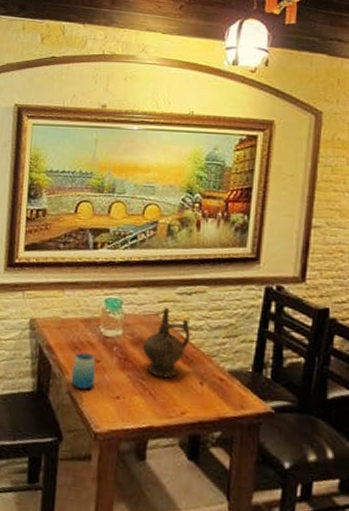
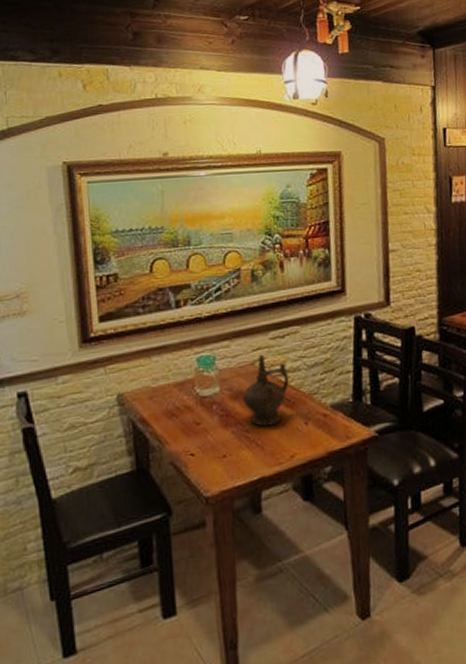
cup: present [71,352,96,389] -> none [171,417,198,457]

